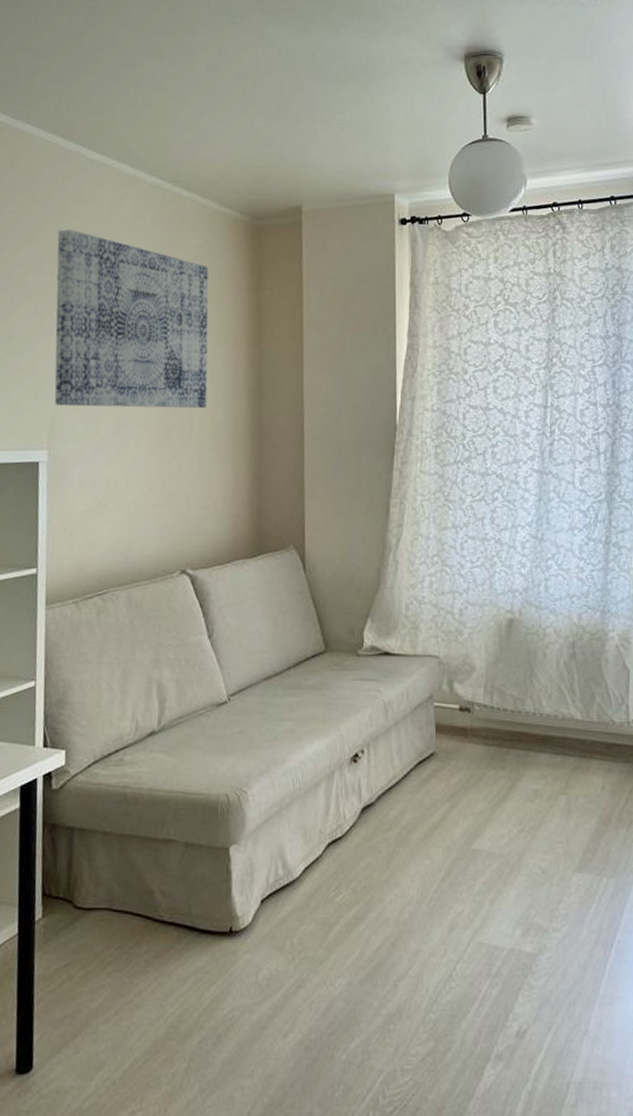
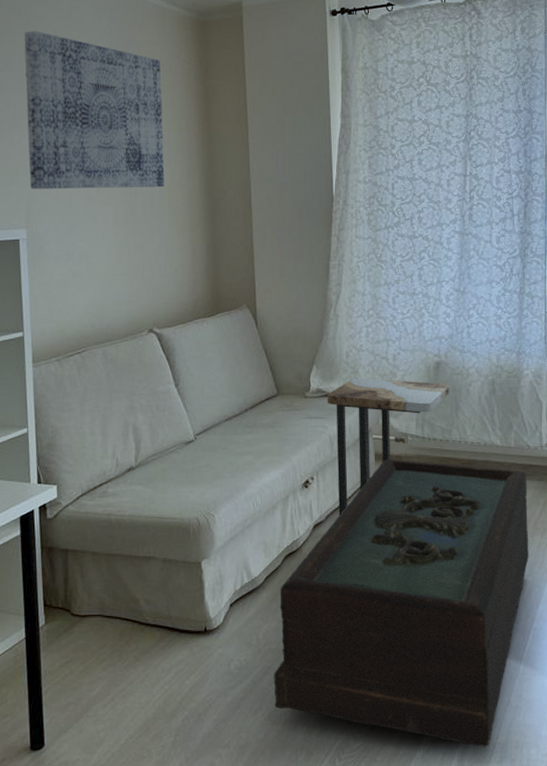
coffee table: none [309,731,612,1086] -> present [274,459,529,747]
side table: none [382,634,523,797] -> present [327,377,449,515]

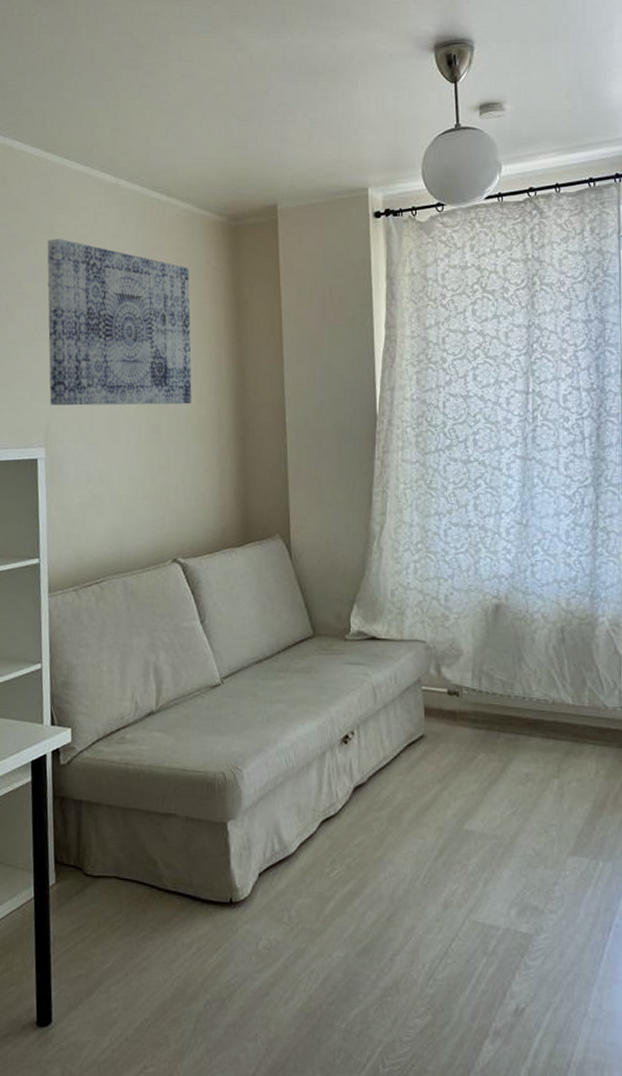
coffee table: present [274,459,529,747] -> none [308,714,608,1065]
side table: present [327,377,449,515] -> none [369,619,511,777]

